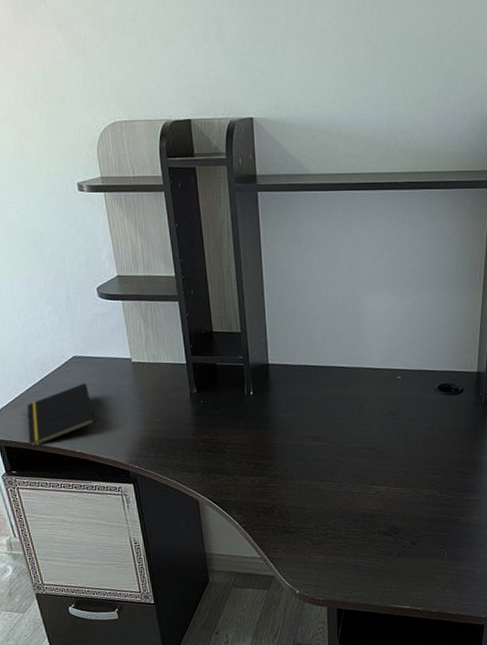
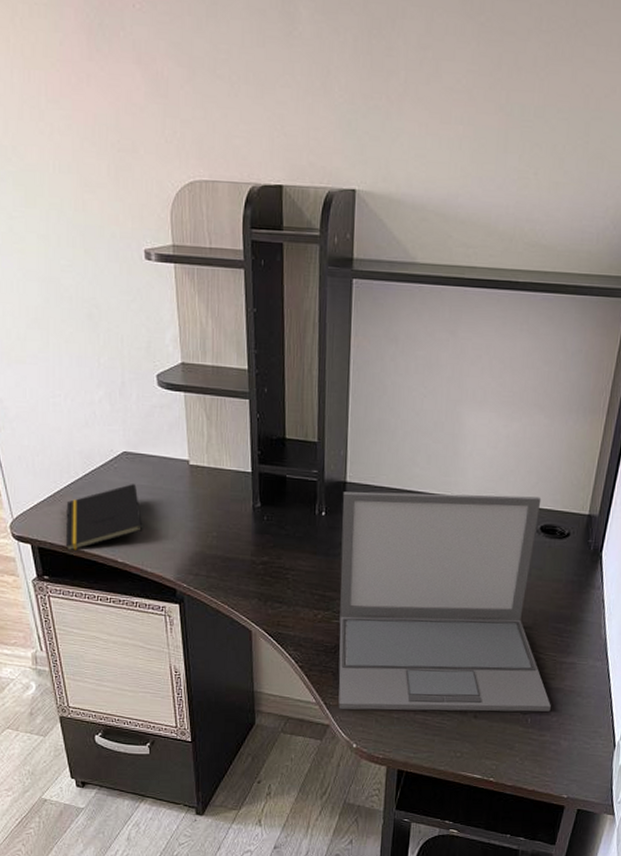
laptop: none [266,361,463,562] -> present [338,491,551,712]

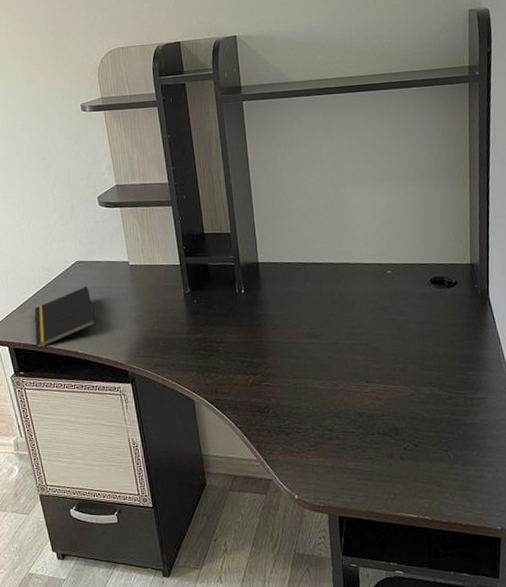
laptop: present [338,491,551,712] -> none [256,254,470,464]

